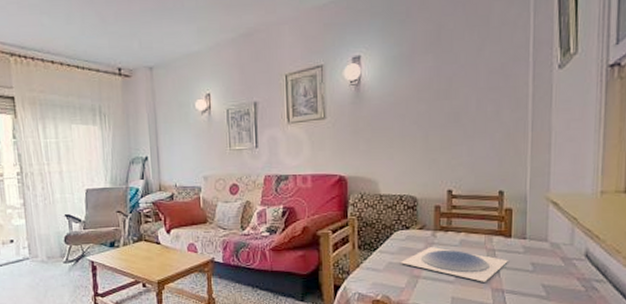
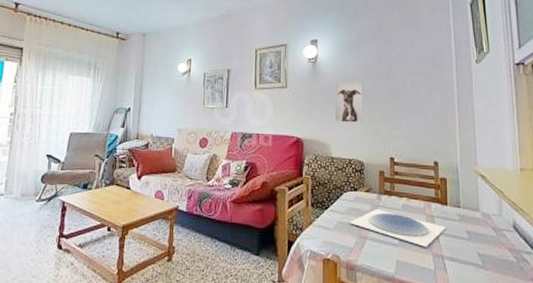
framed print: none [382,105,417,155] -> present [334,82,363,123]

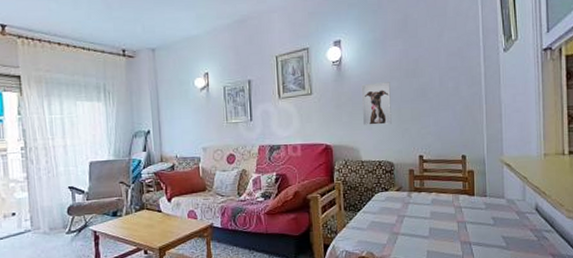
plate: present [350,208,446,247] -> none [382,205,473,236]

